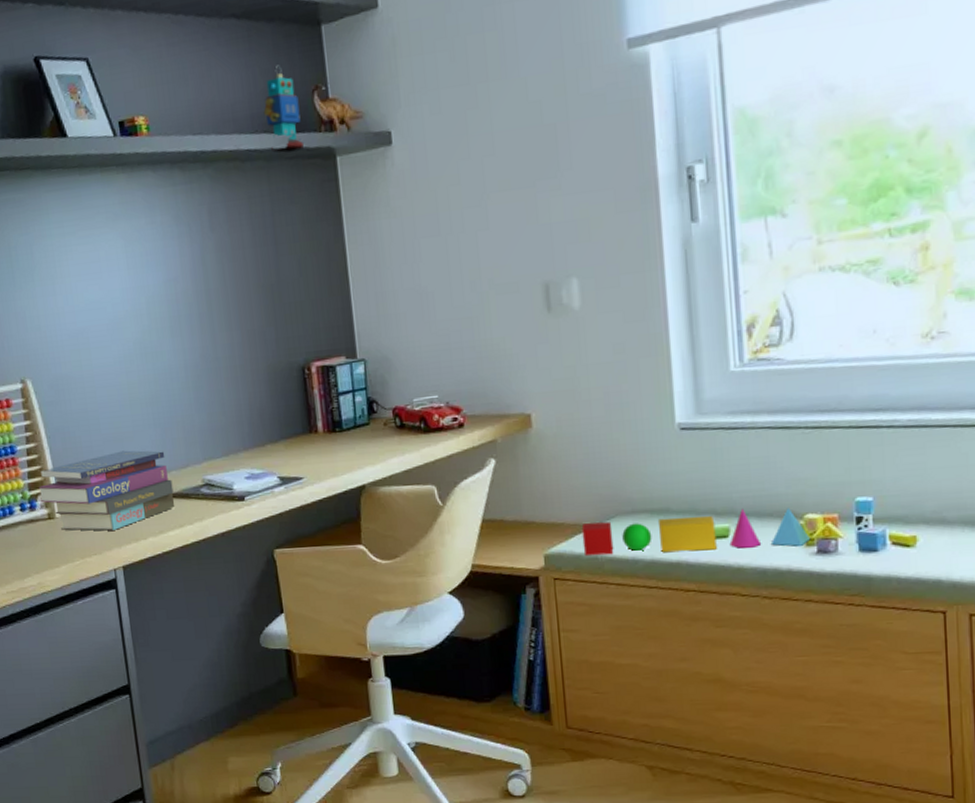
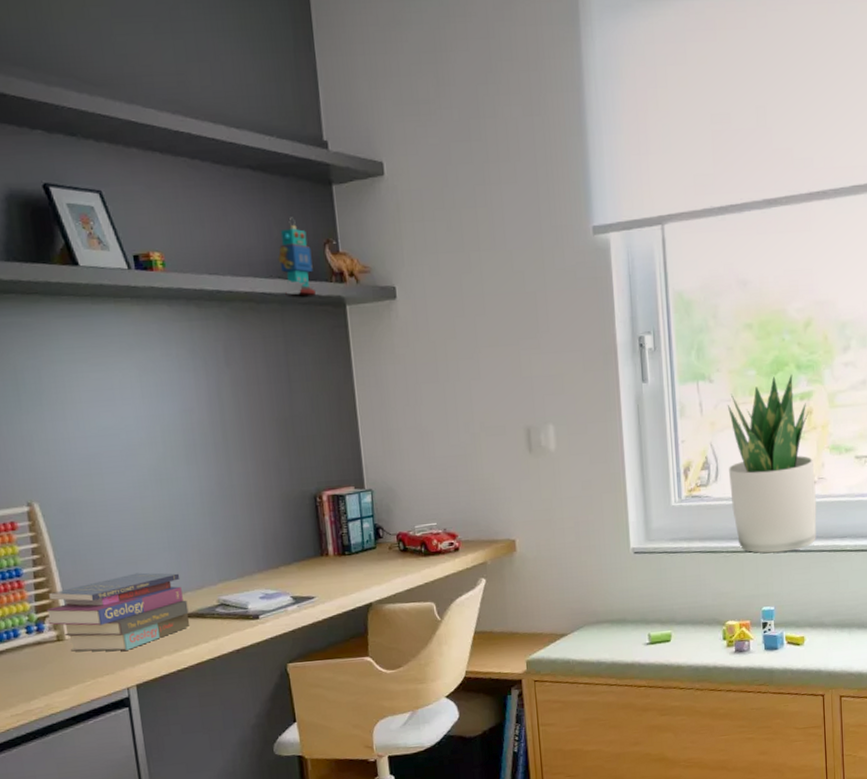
toy blocks: present [581,508,811,557] -> none [556,616,731,661]
planter: none [806,199,936,430] -> present [727,374,817,554]

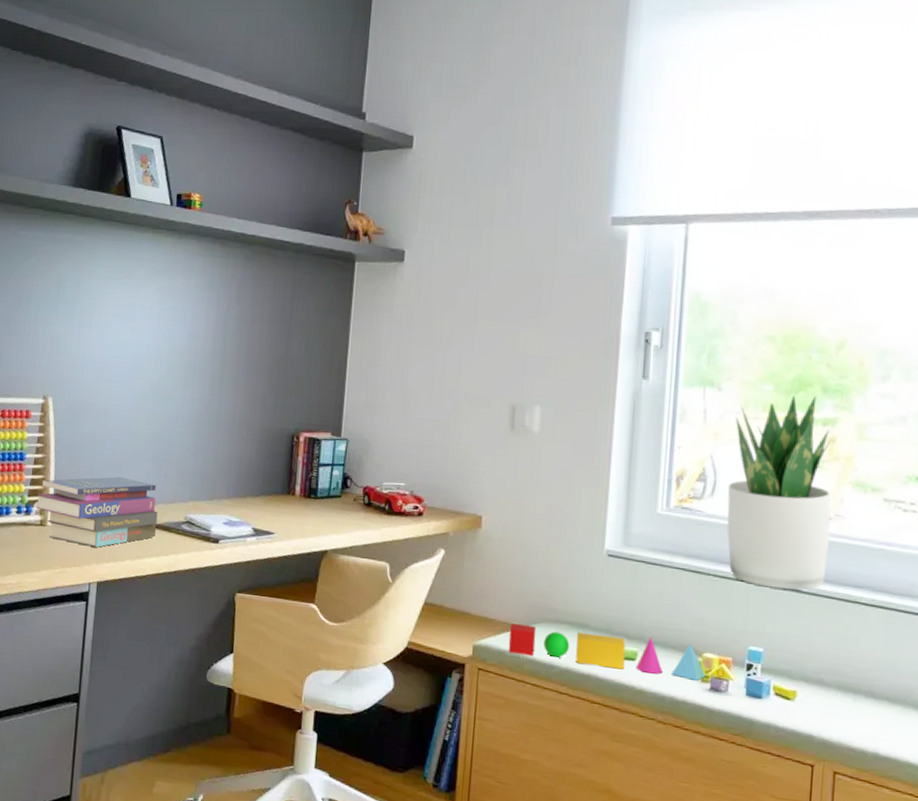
toy robot: present [277,217,316,298] -> none [301,176,333,251]
toy blocks: none [556,616,731,661] -> present [508,623,706,681]

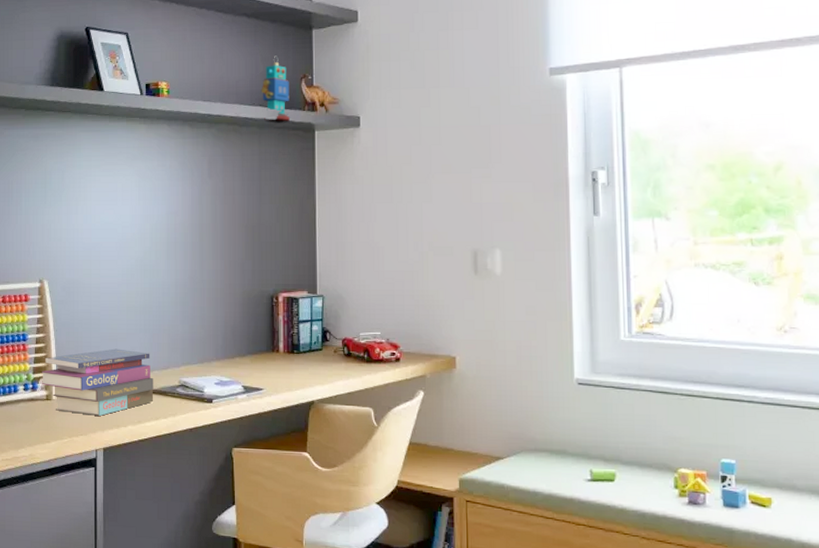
toy robot: none [301,176,333,251] -> present [261,55,290,123]
toy blocks: present [508,623,706,681] -> none [492,455,684,496]
planter: present [727,395,831,591] -> none [685,217,788,402]

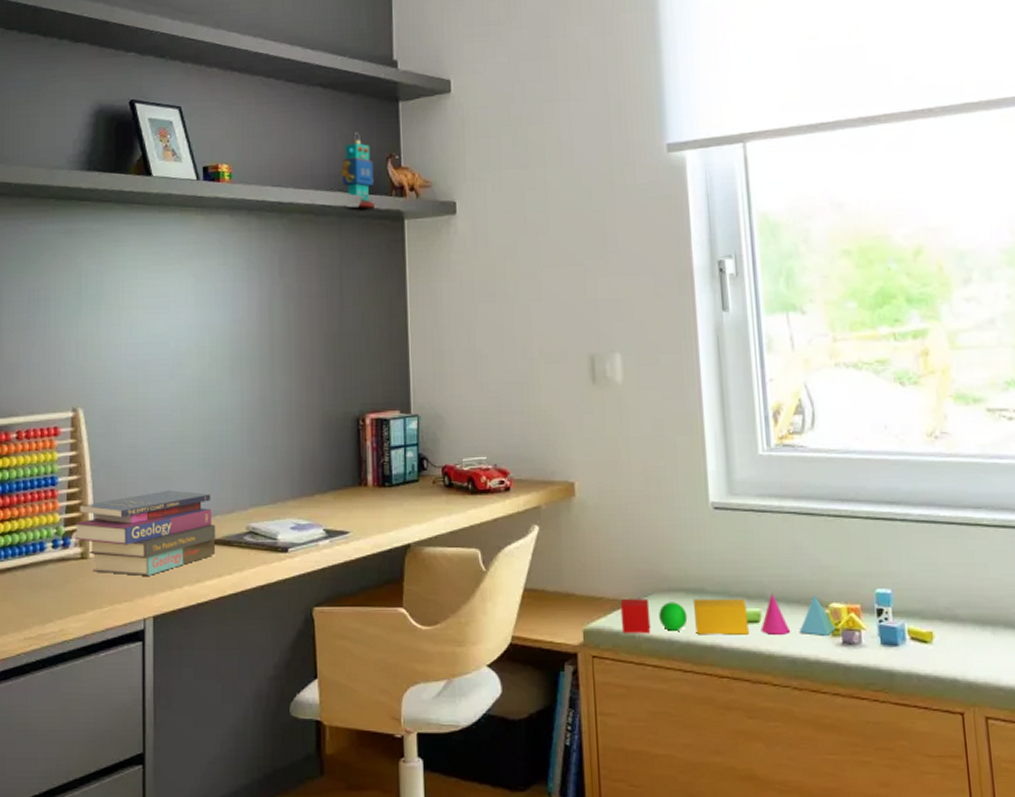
toy blocks: none [492,455,684,496] -> present [620,593,837,636]

